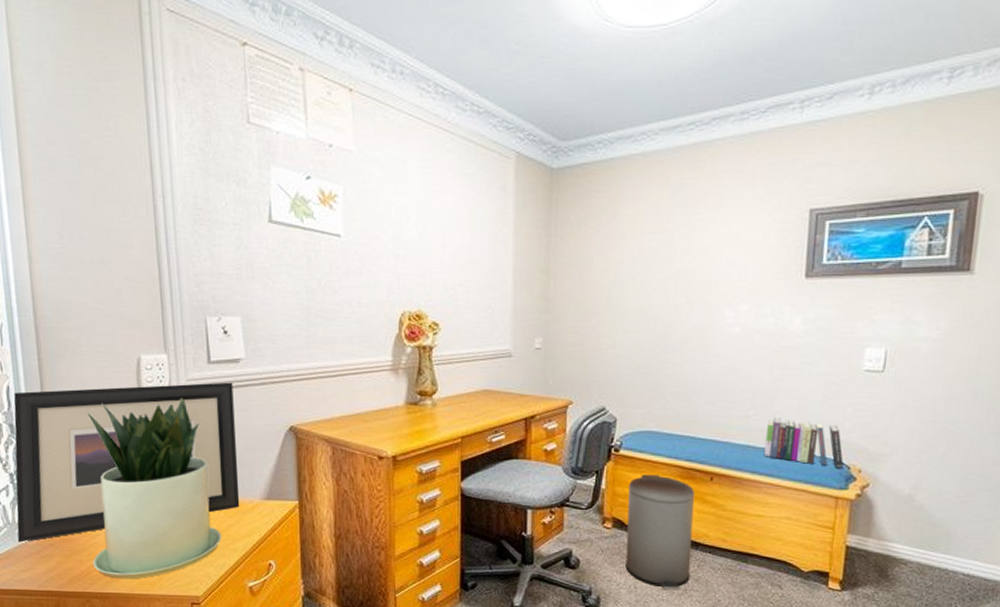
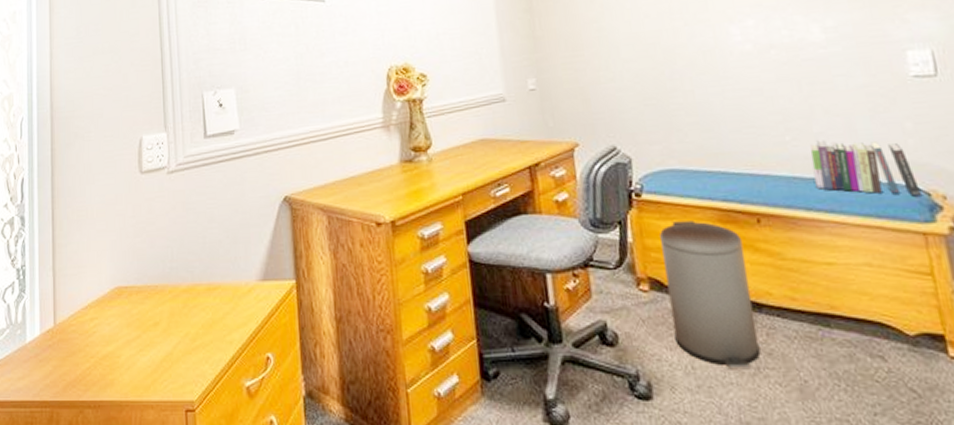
picture frame: present [13,382,240,543] -> none [18,155,236,345]
planter: present [87,398,222,579] -> none [88,175,218,384]

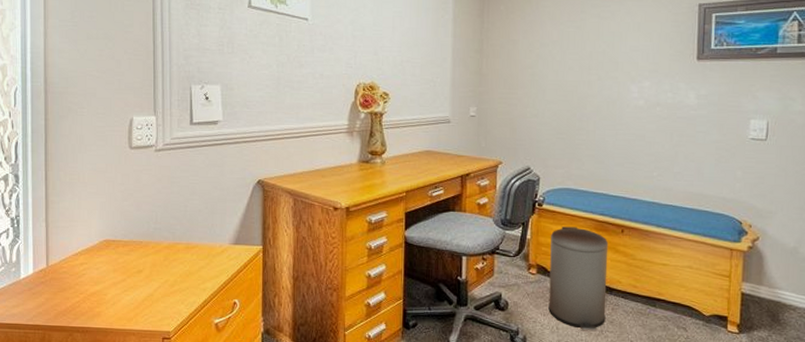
books: present [809,140,923,197] -> none [667,178,737,224]

